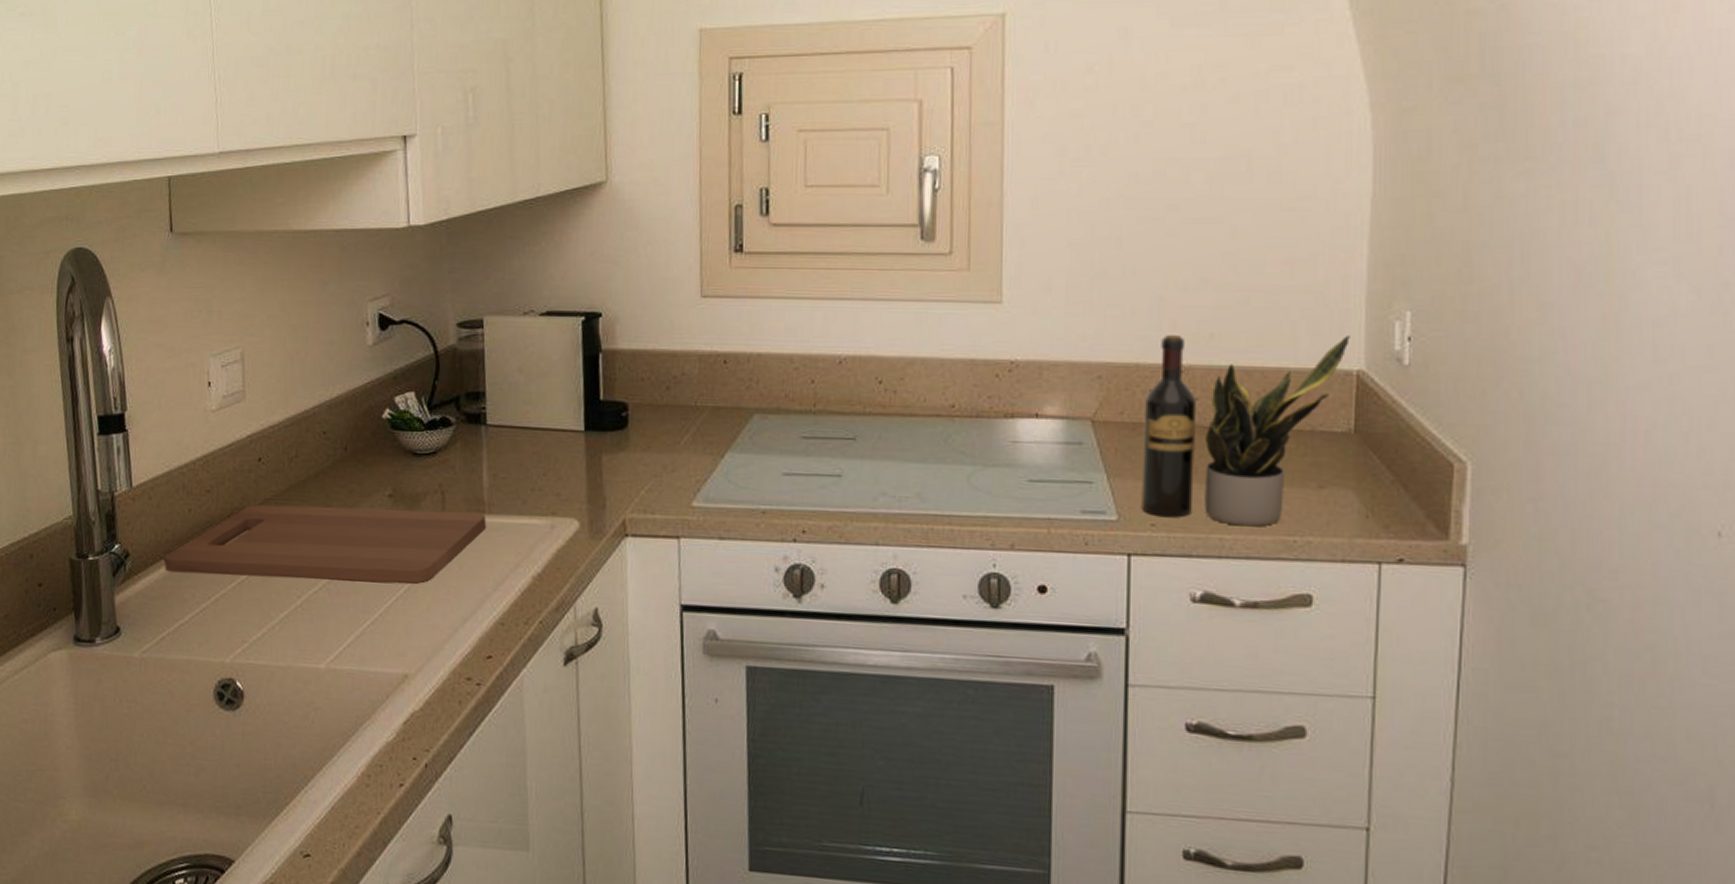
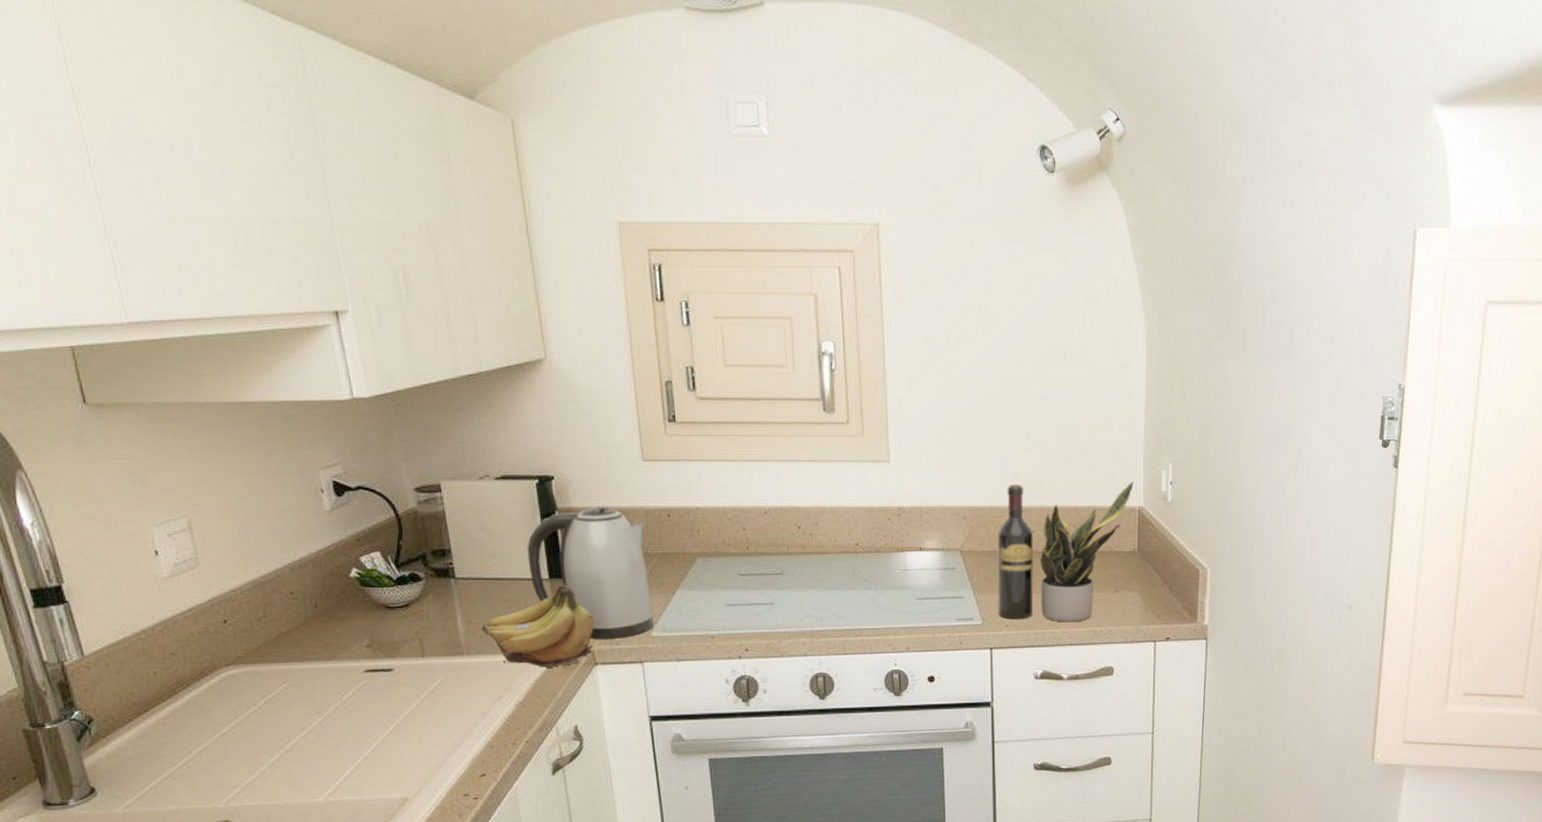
cutting board: present [164,504,486,584] -> none [133,655,466,732]
fruit: none [505,439,629,536] -> present [480,585,595,668]
kettle: none [564,348,696,507] -> present [527,506,653,639]

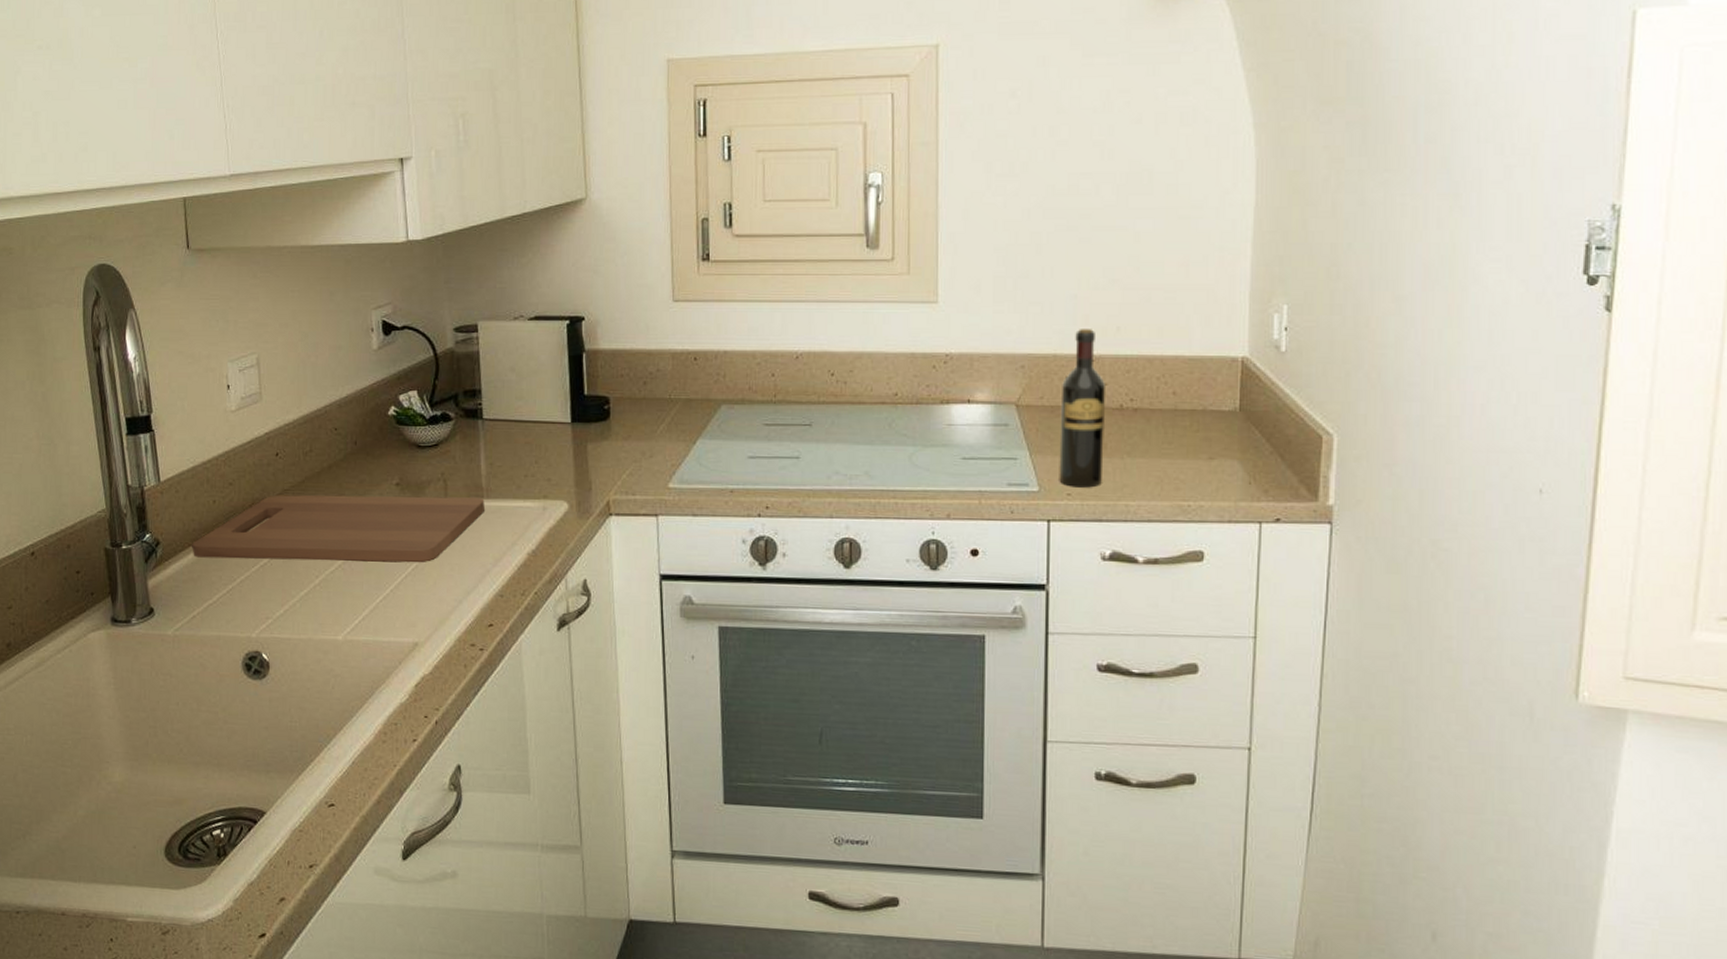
cutting board: none [133,655,466,732] -> present [192,495,485,563]
fruit: present [480,585,595,668] -> none [501,430,612,516]
kettle: present [527,506,653,639] -> none [552,348,672,489]
potted plant: present [1039,482,1134,622] -> none [1112,327,1236,494]

